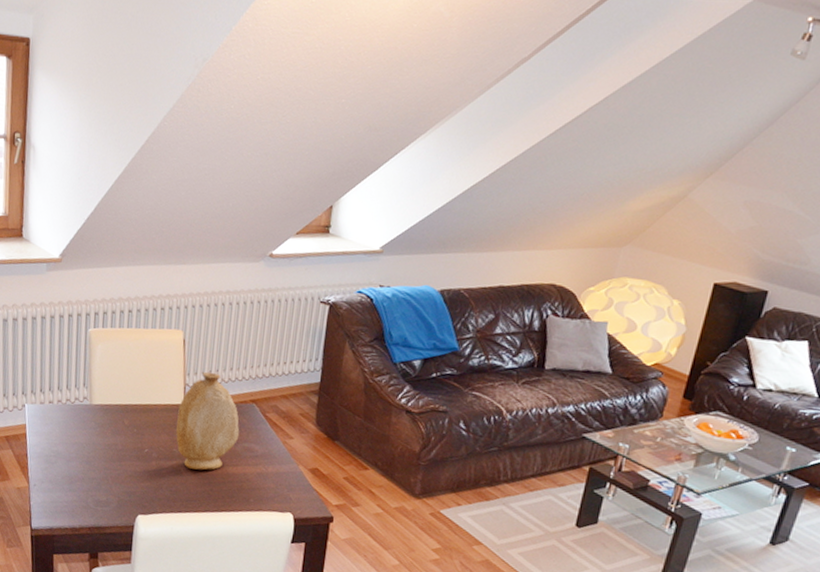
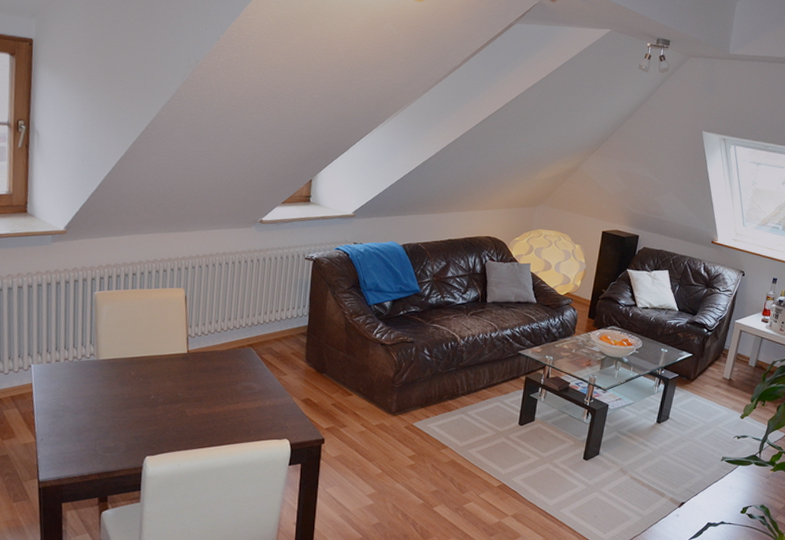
vase: present [175,371,240,471] -> none [180,323,239,410]

